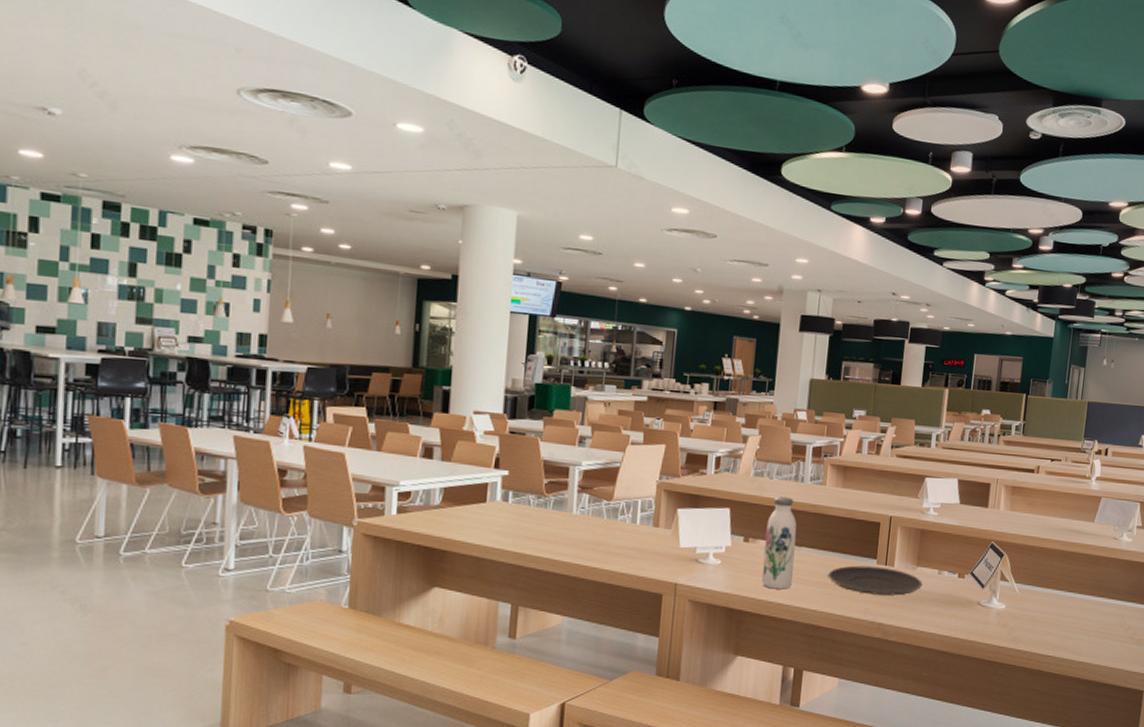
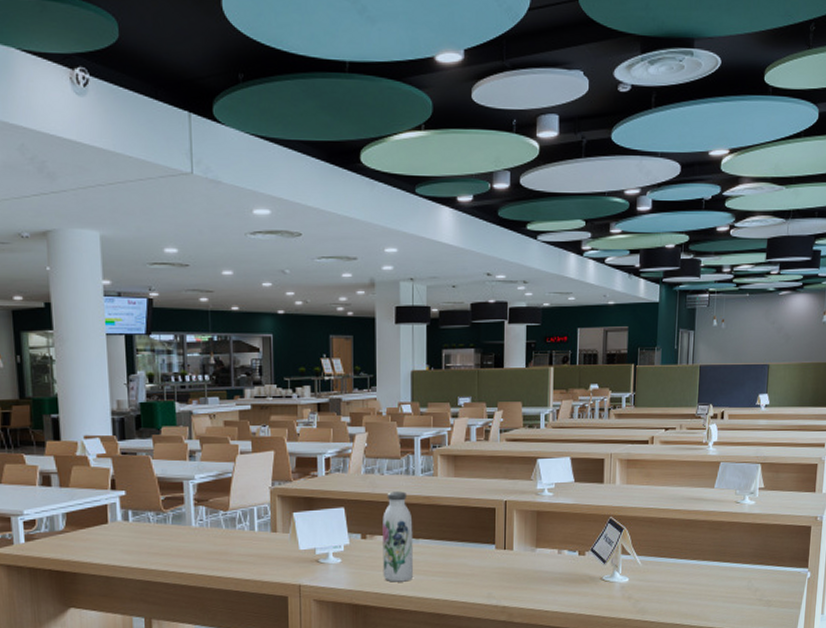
plate: present [828,565,923,596] -> none [448,551,543,579]

